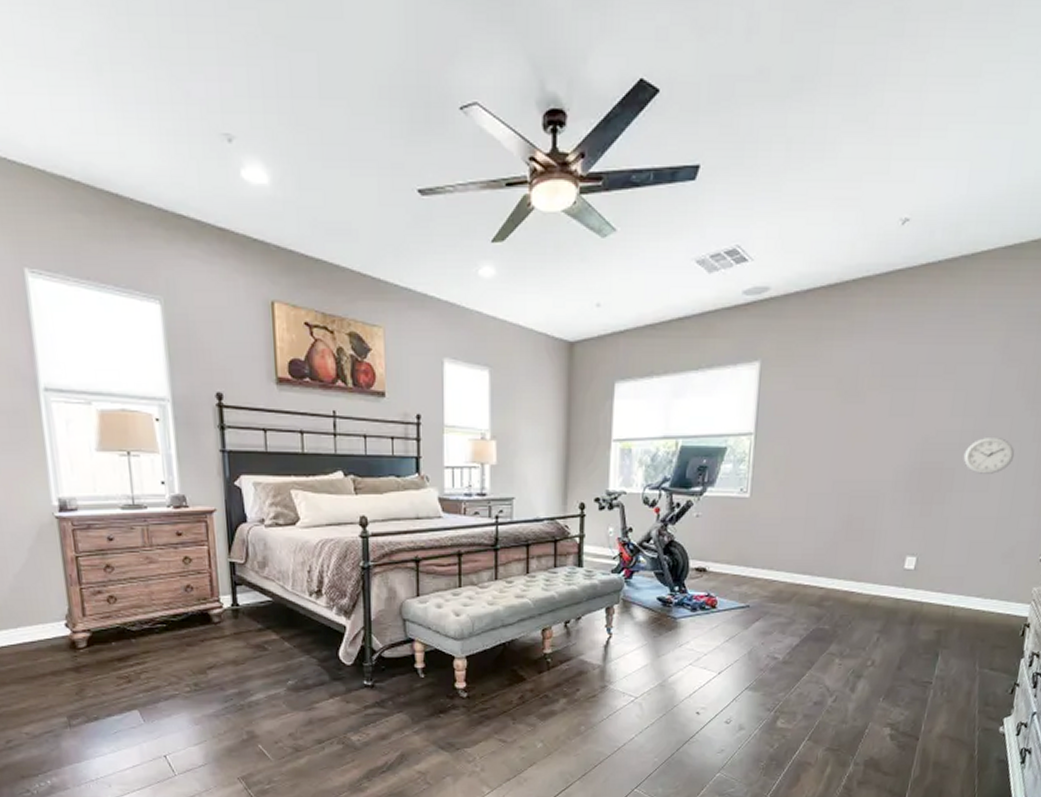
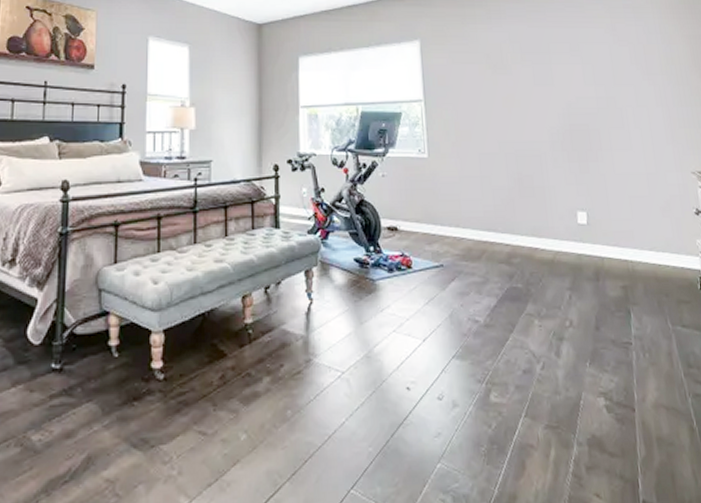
wall clock: present [963,436,1015,474] -> none [603,102,646,134]

